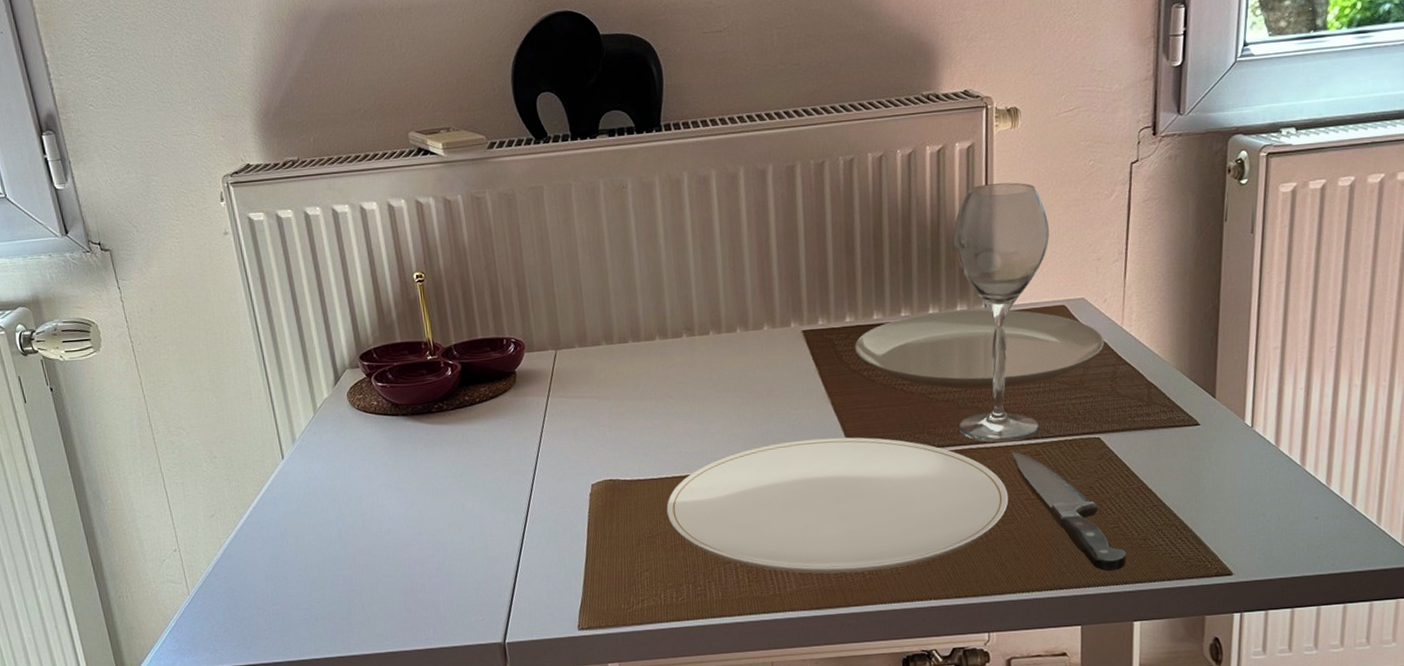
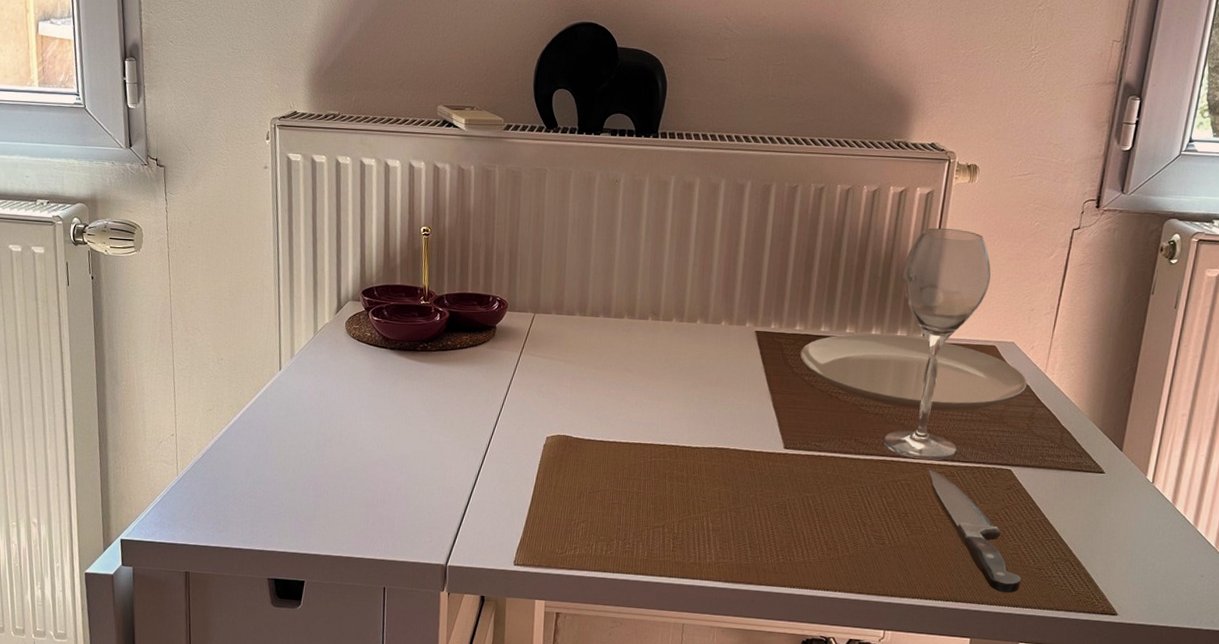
plate: present [666,437,1009,574] -> none [609,427,920,557]

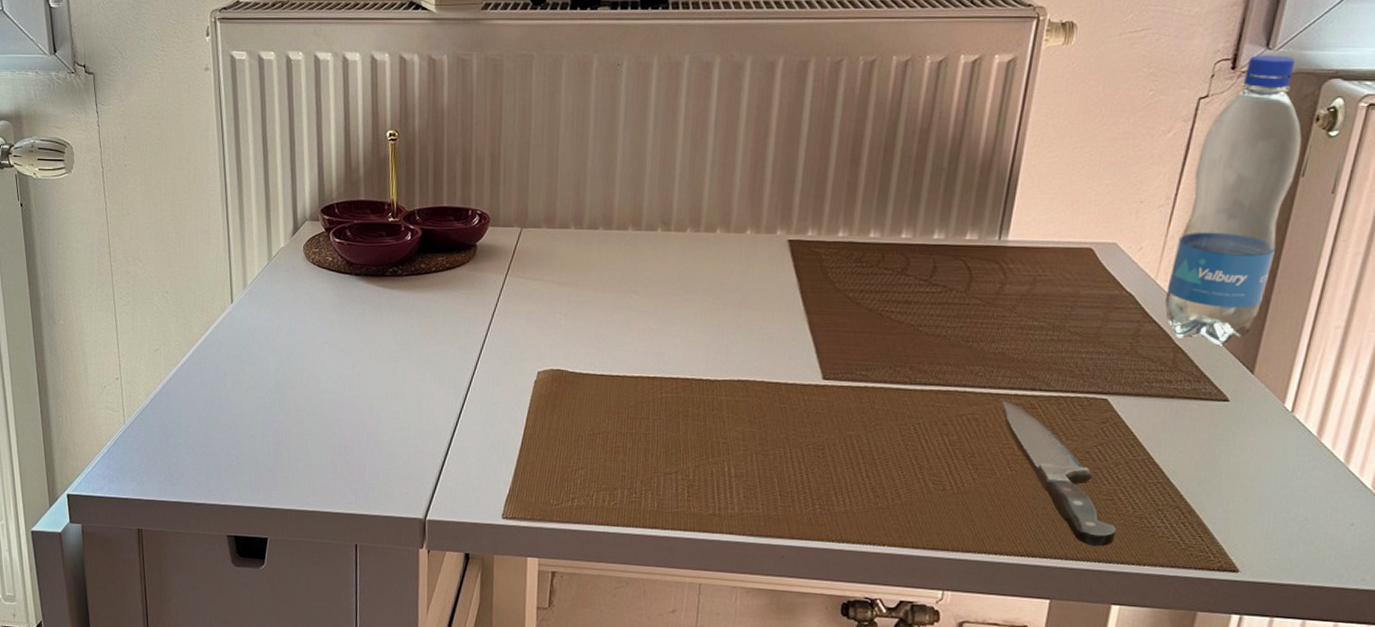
plate: present [800,333,1027,412] -> none [843,238,1132,331]
wineglass: present [882,228,991,461] -> none [945,104,1089,390]
bottle: none [1052,197,1151,427] -> present [1164,55,1303,345]

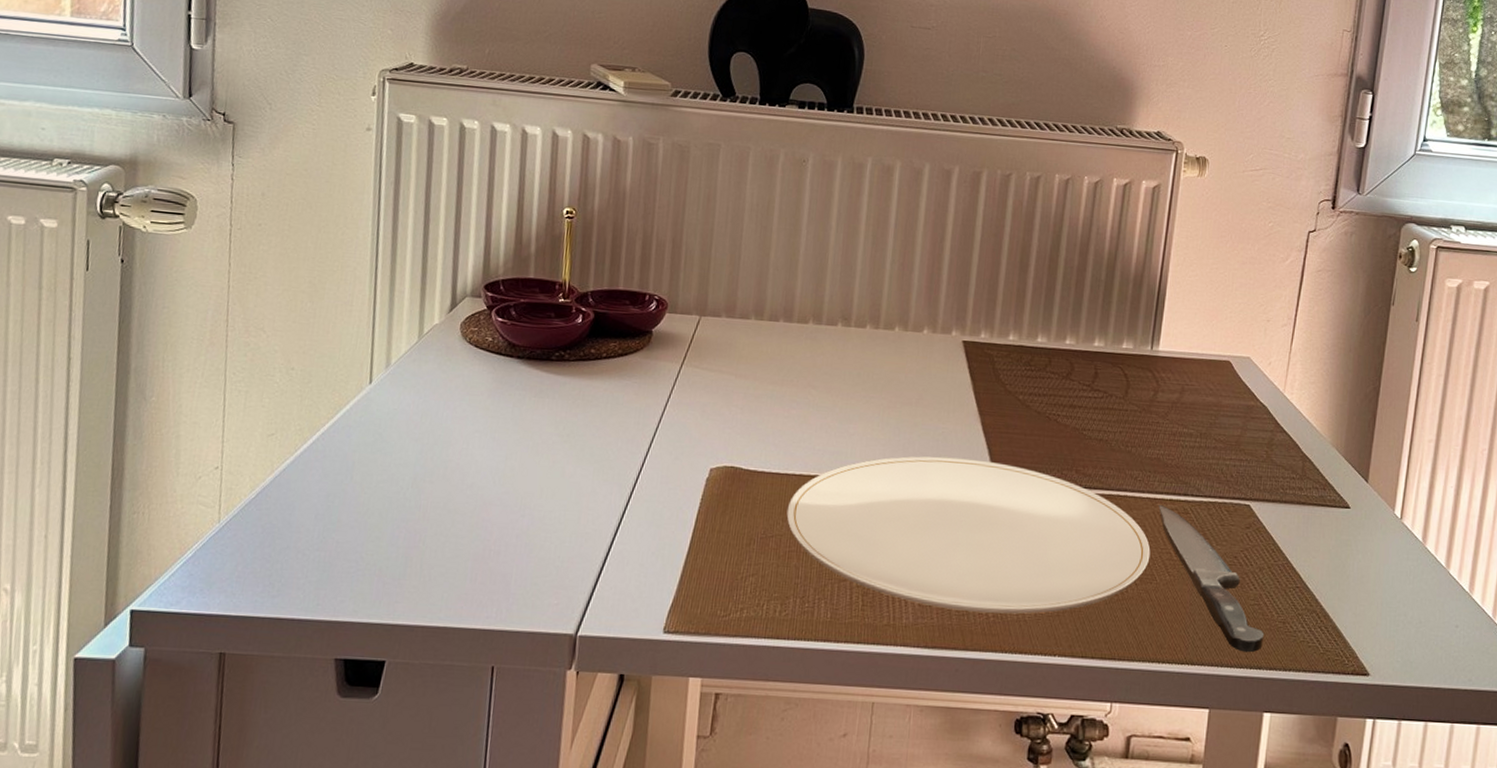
plate: none [612,355,991,506] -> present [786,456,1151,614]
bottle: present [1164,55,1303,345] -> none [1291,198,1390,455]

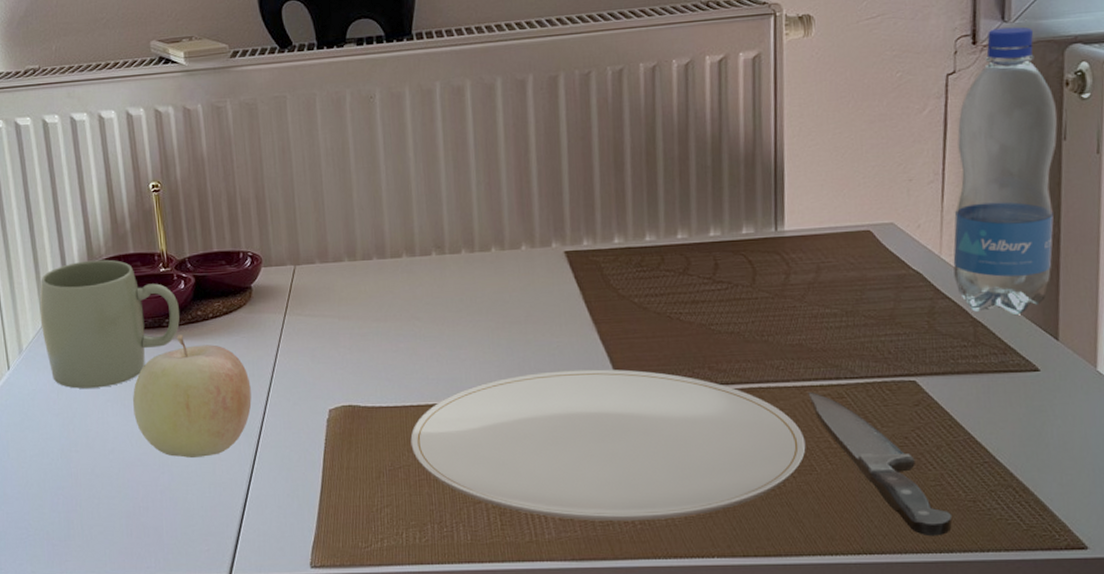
mug: none [416,278,573,416] -> present [39,259,180,389]
fruit: none [502,370,634,504] -> present [133,334,252,458]
bottle: none [1291,198,1390,455] -> present [953,27,1058,314]

